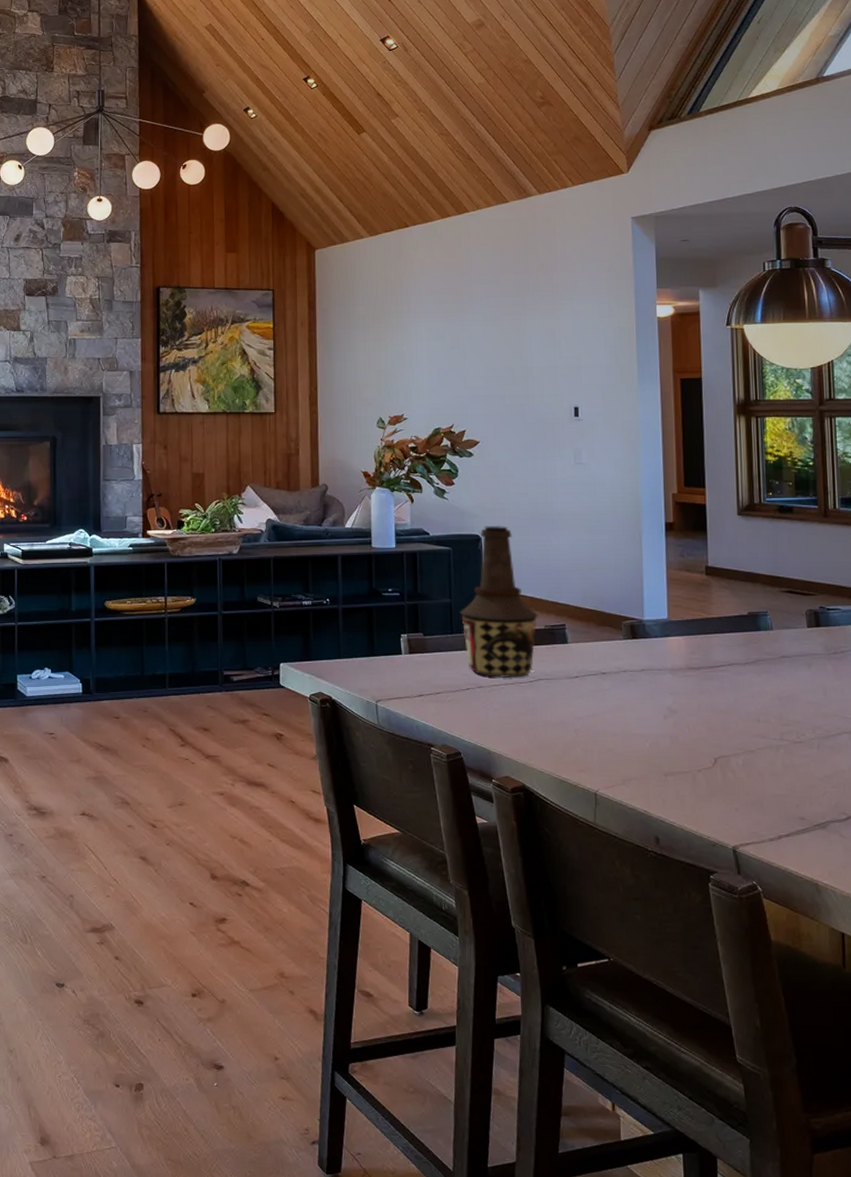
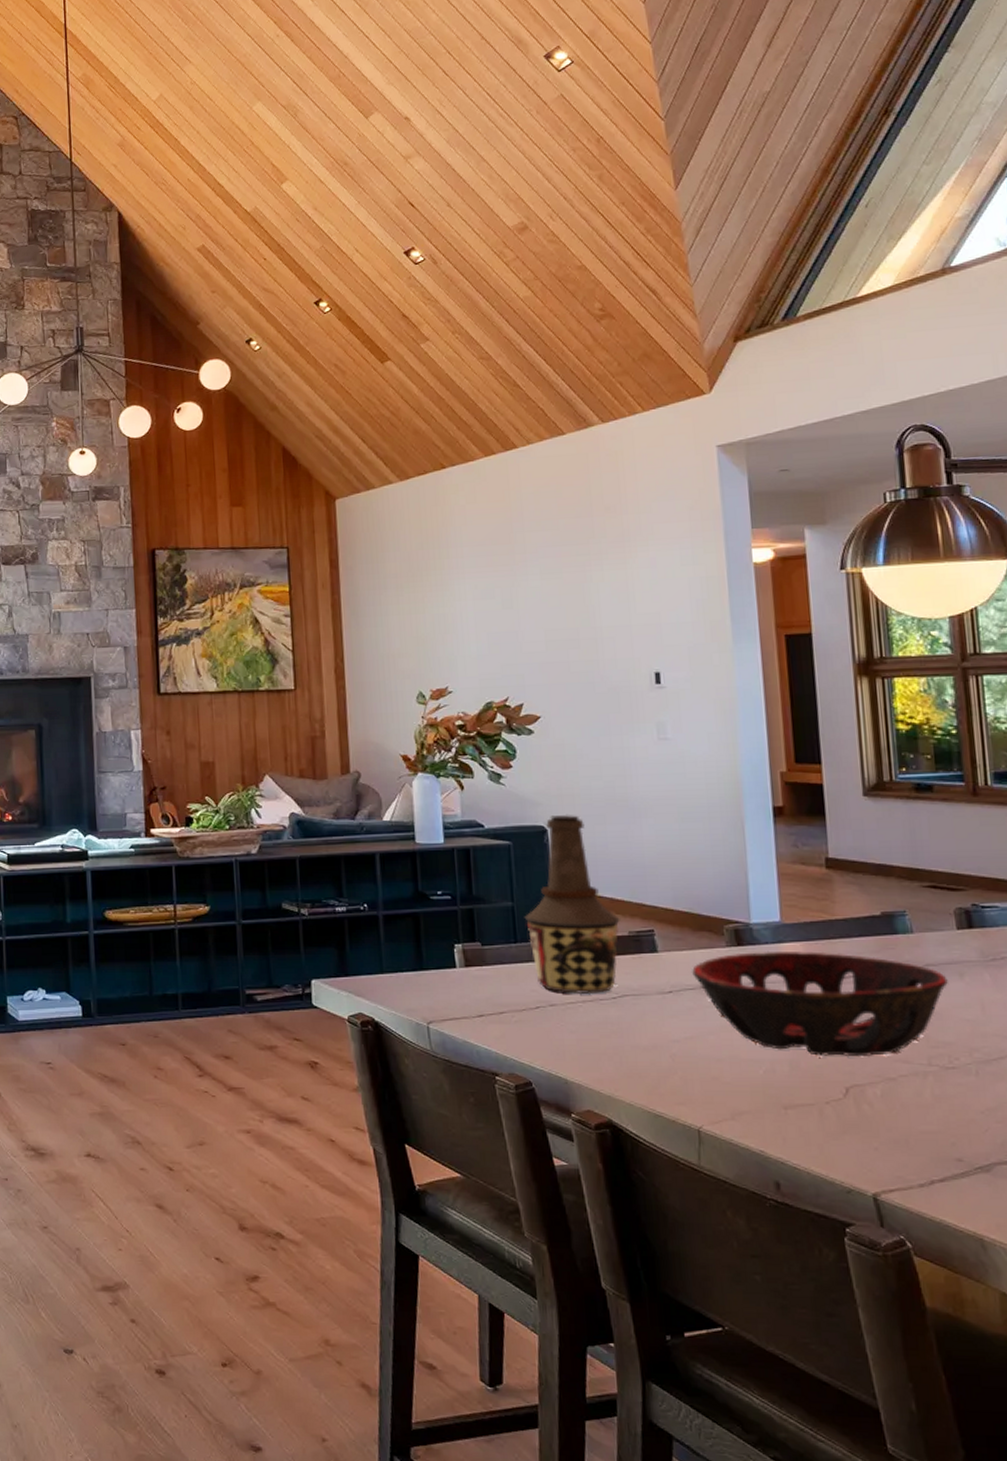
decorative bowl: none [595,643,799,733] -> present [692,951,948,1057]

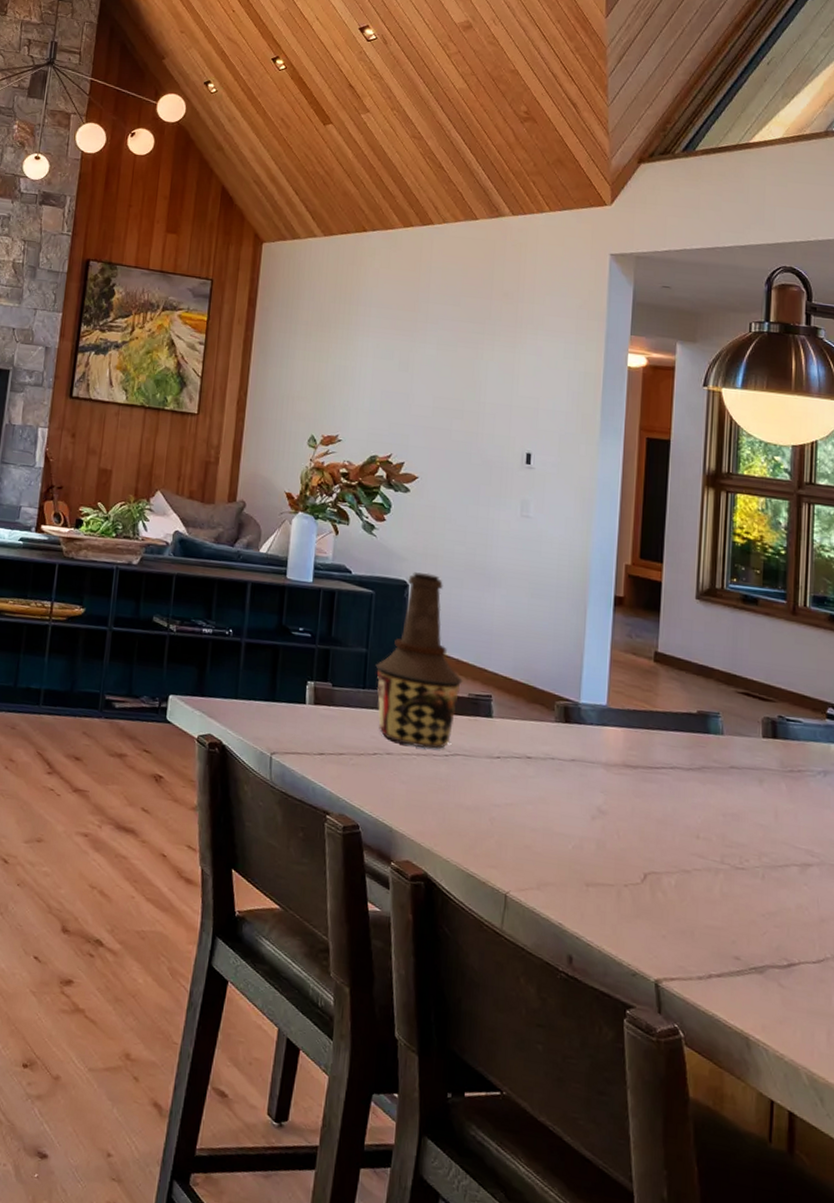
decorative bowl: present [692,951,948,1057] -> none [521,729,748,848]

